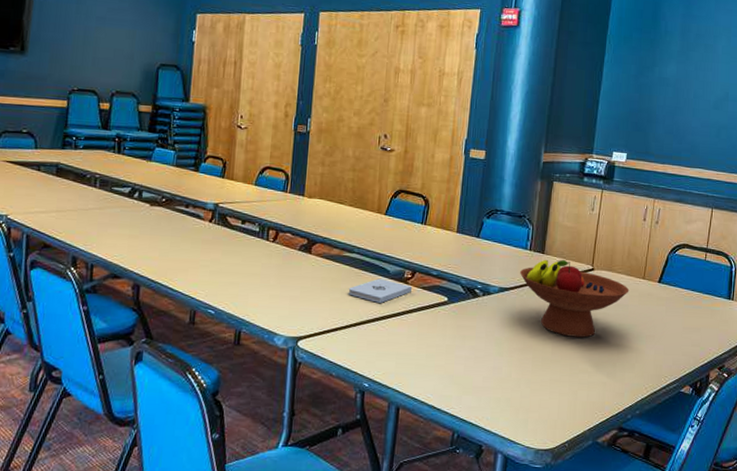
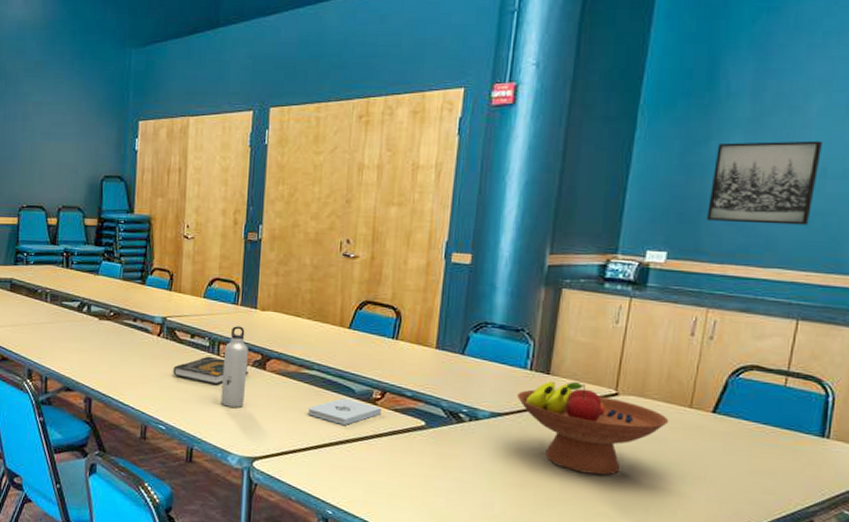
notebook: none [223,241,296,270] -> present [173,356,249,386]
water bottle: none [269,212,296,290] -> present [221,326,248,408]
wall art: none [653,69,726,136] -> present [707,140,824,225]

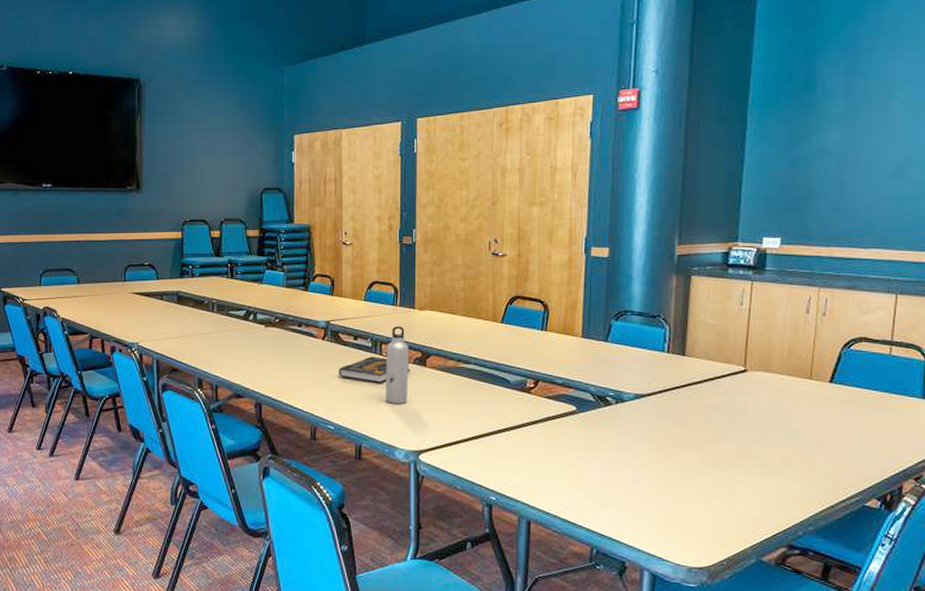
notepad: present [307,398,381,425] -> none [467,389,535,414]
fruit bowl: present [517,381,669,476] -> none [658,361,793,446]
wall art: present [707,140,824,225] -> none [813,132,908,209]

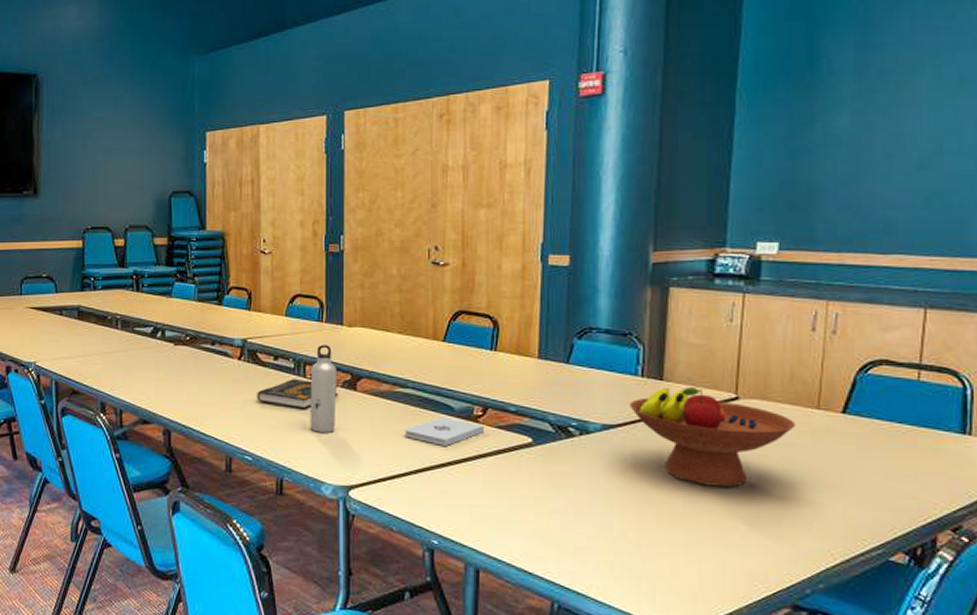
notepad: none [467,389,535,414] -> present [404,417,484,446]
fruit bowl: none [658,361,793,446] -> present [630,387,796,487]

